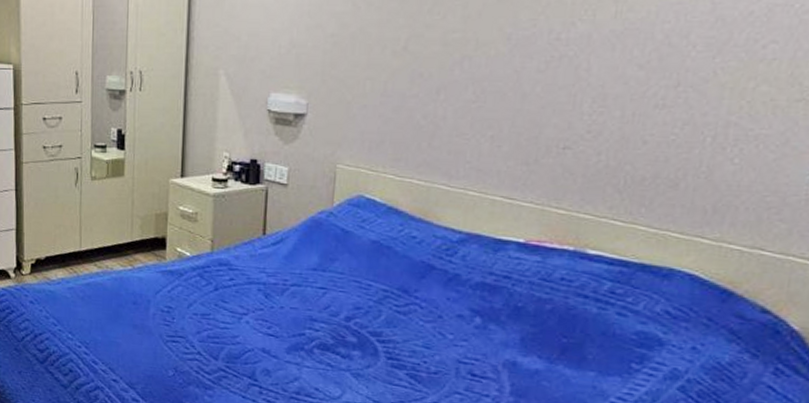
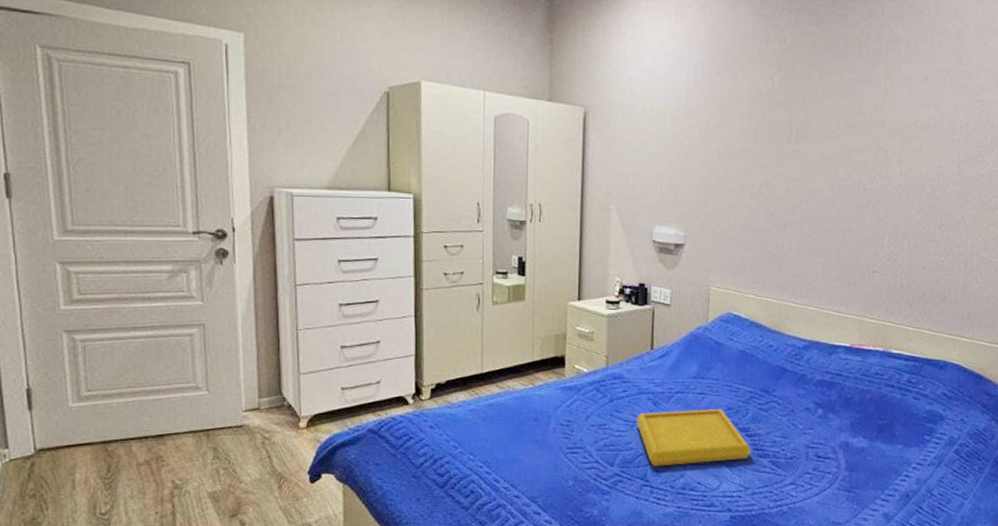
serving tray: none [243,304,384,369] -> present [635,409,752,466]

